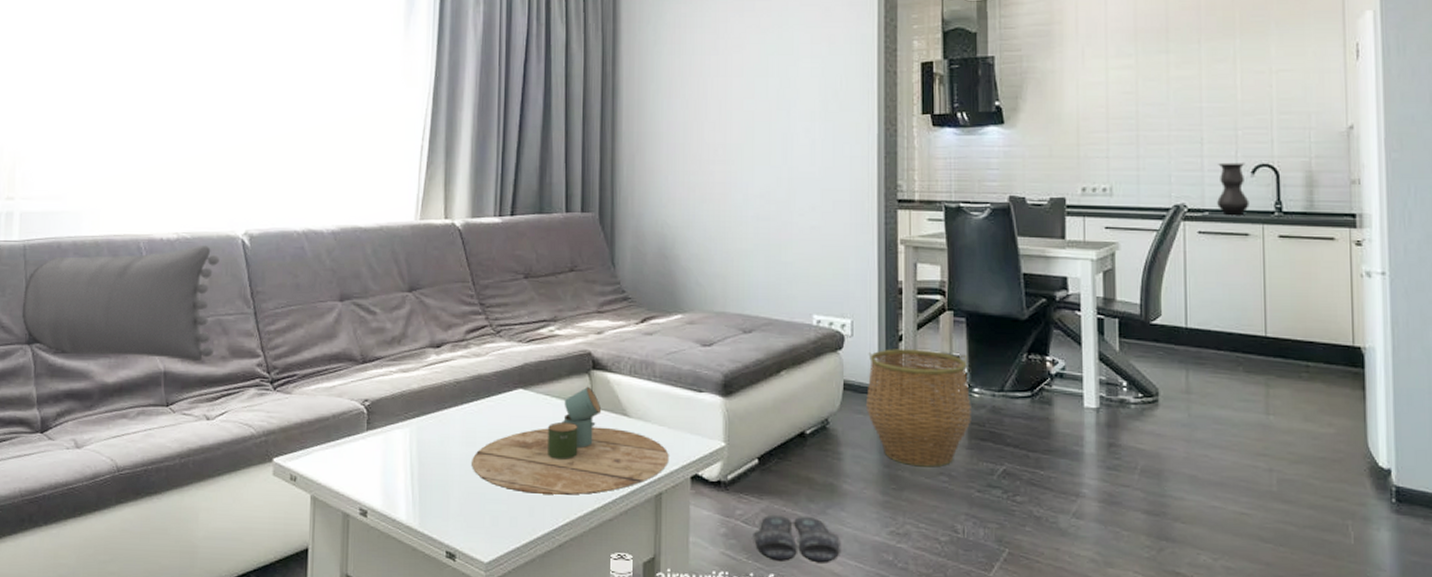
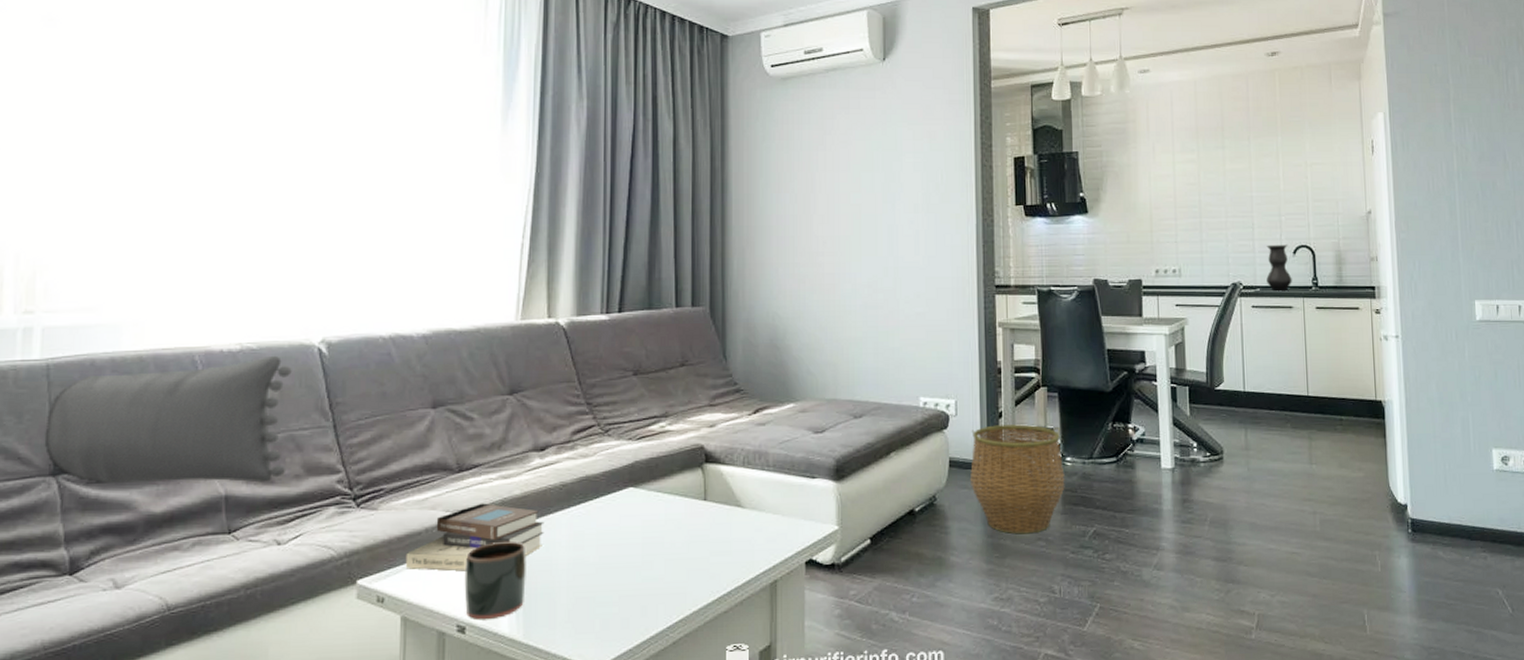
books: none [315,394,439,458] -> present [405,503,544,571]
mug: none [366,432,423,505] -> present [464,541,526,619]
decorative tray: present [472,386,669,495] -> none [580,480,783,593]
slippers: present [753,514,840,563] -> none [866,590,949,636]

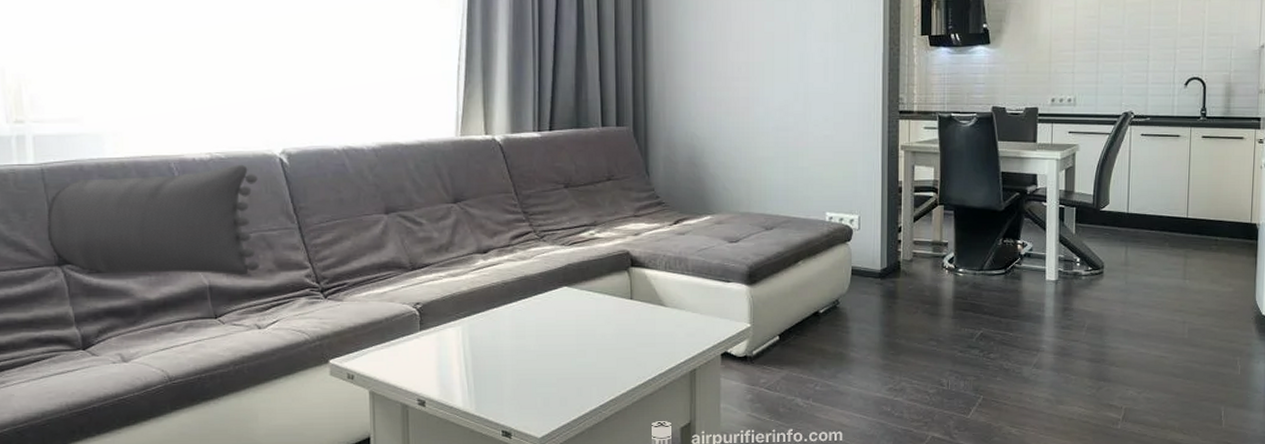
books: present [405,503,544,571] -> none [370,297,490,355]
mug: present [464,541,526,619] -> none [422,330,476,395]
basket: present [969,424,1065,534] -> none [869,238,957,335]
vase: present [1266,244,1292,290] -> none [1157,76,1182,120]

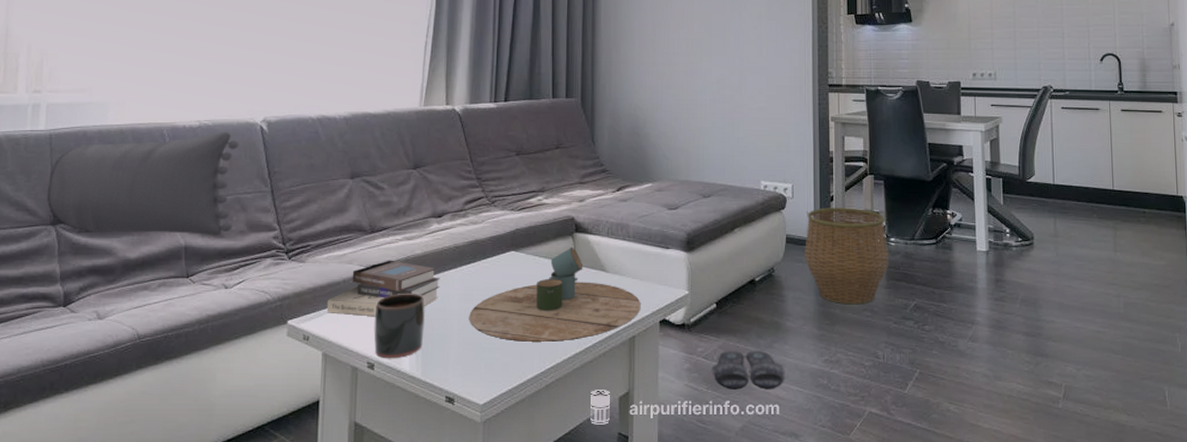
books: none [370,297,490,355] -> present [326,260,440,317]
mug: none [422,330,476,395] -> present [374,293,425,358]
decorative tray: none [522,281,701,376] -> present [469,247,641,342]
slippers: none [775,380,848,418] -> present [712,350,784,389]
basket: none [869,238,957,335] -> present [804,207,889,305]

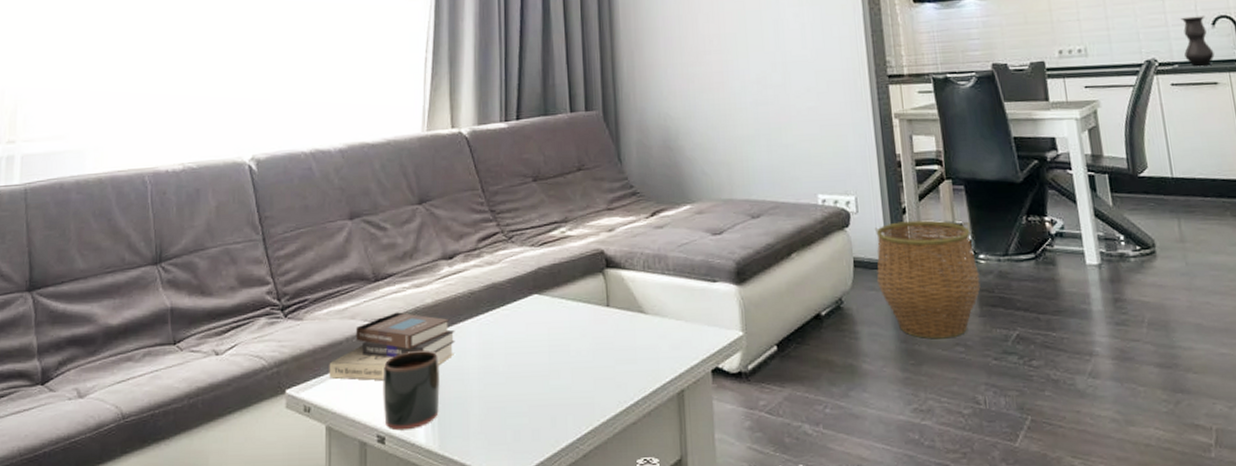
pillow: present [46,132,239,236] -> none [22,174,226,300]
decorative tray: present [469,247,641,342] -> none [490,285,689,403]
slippers: present [712,350,784,389] -> none [778,400,866,451]
vase: none [1075,52,1099,94] -> present [1180,16,1215,66]

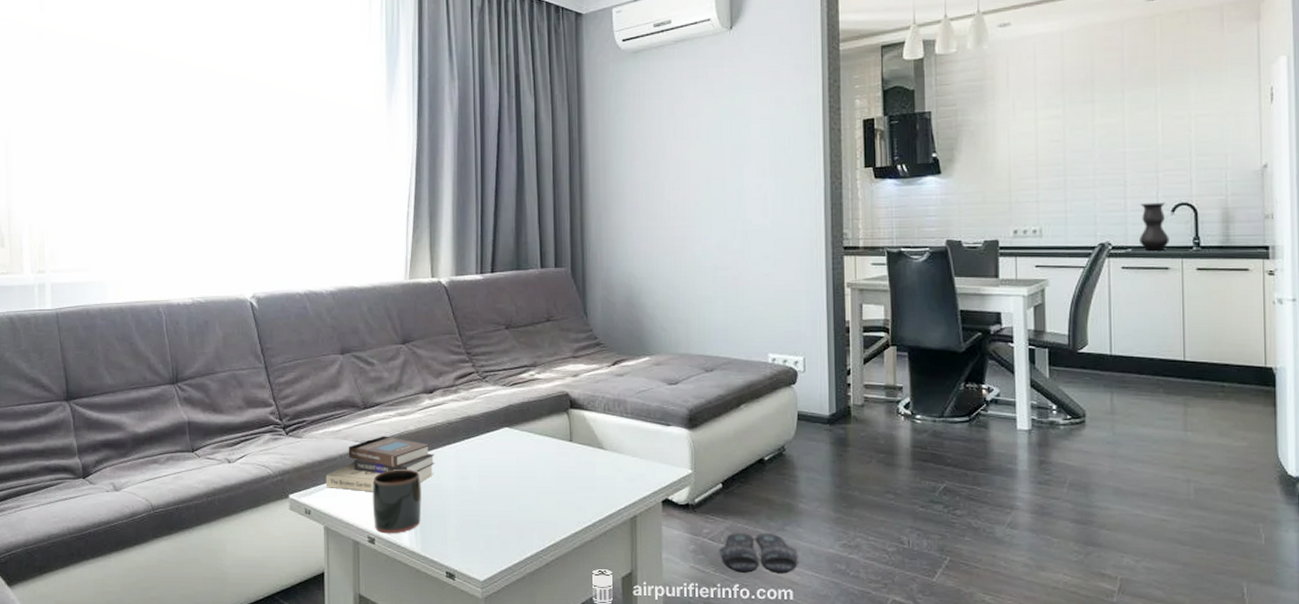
slippers: none [778,400,866,451] -> present [719,532,798,574]
basket: present [874,220,981,339] -> none [817,382,915,487]

